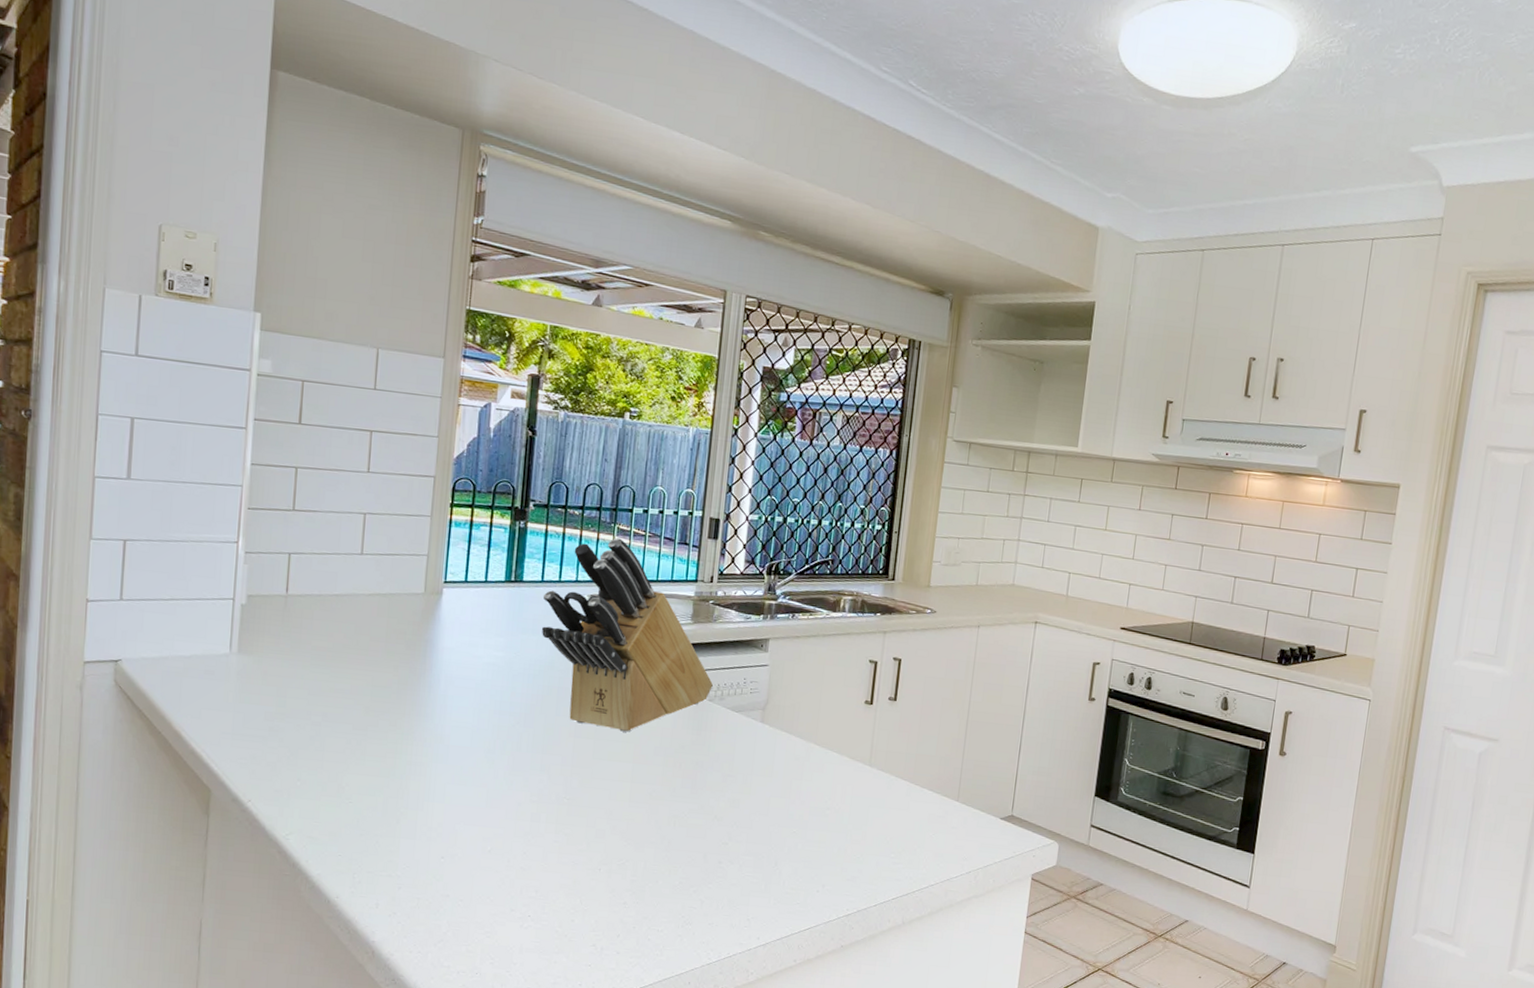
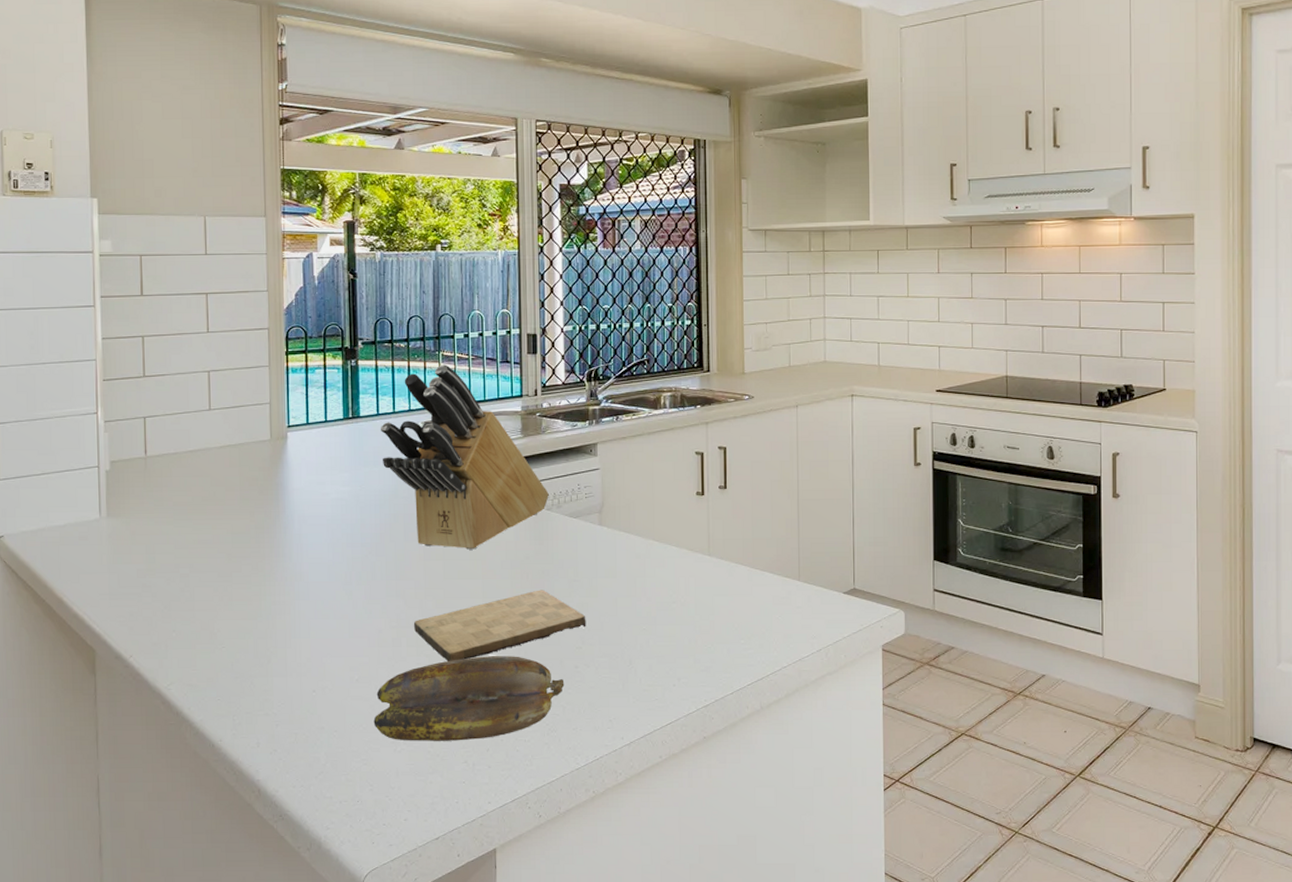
banana: none [502,841,706,924] -> present [373,656,565,741]
cutting board: none [556,780,736,844] -> present [414,590,586,662]

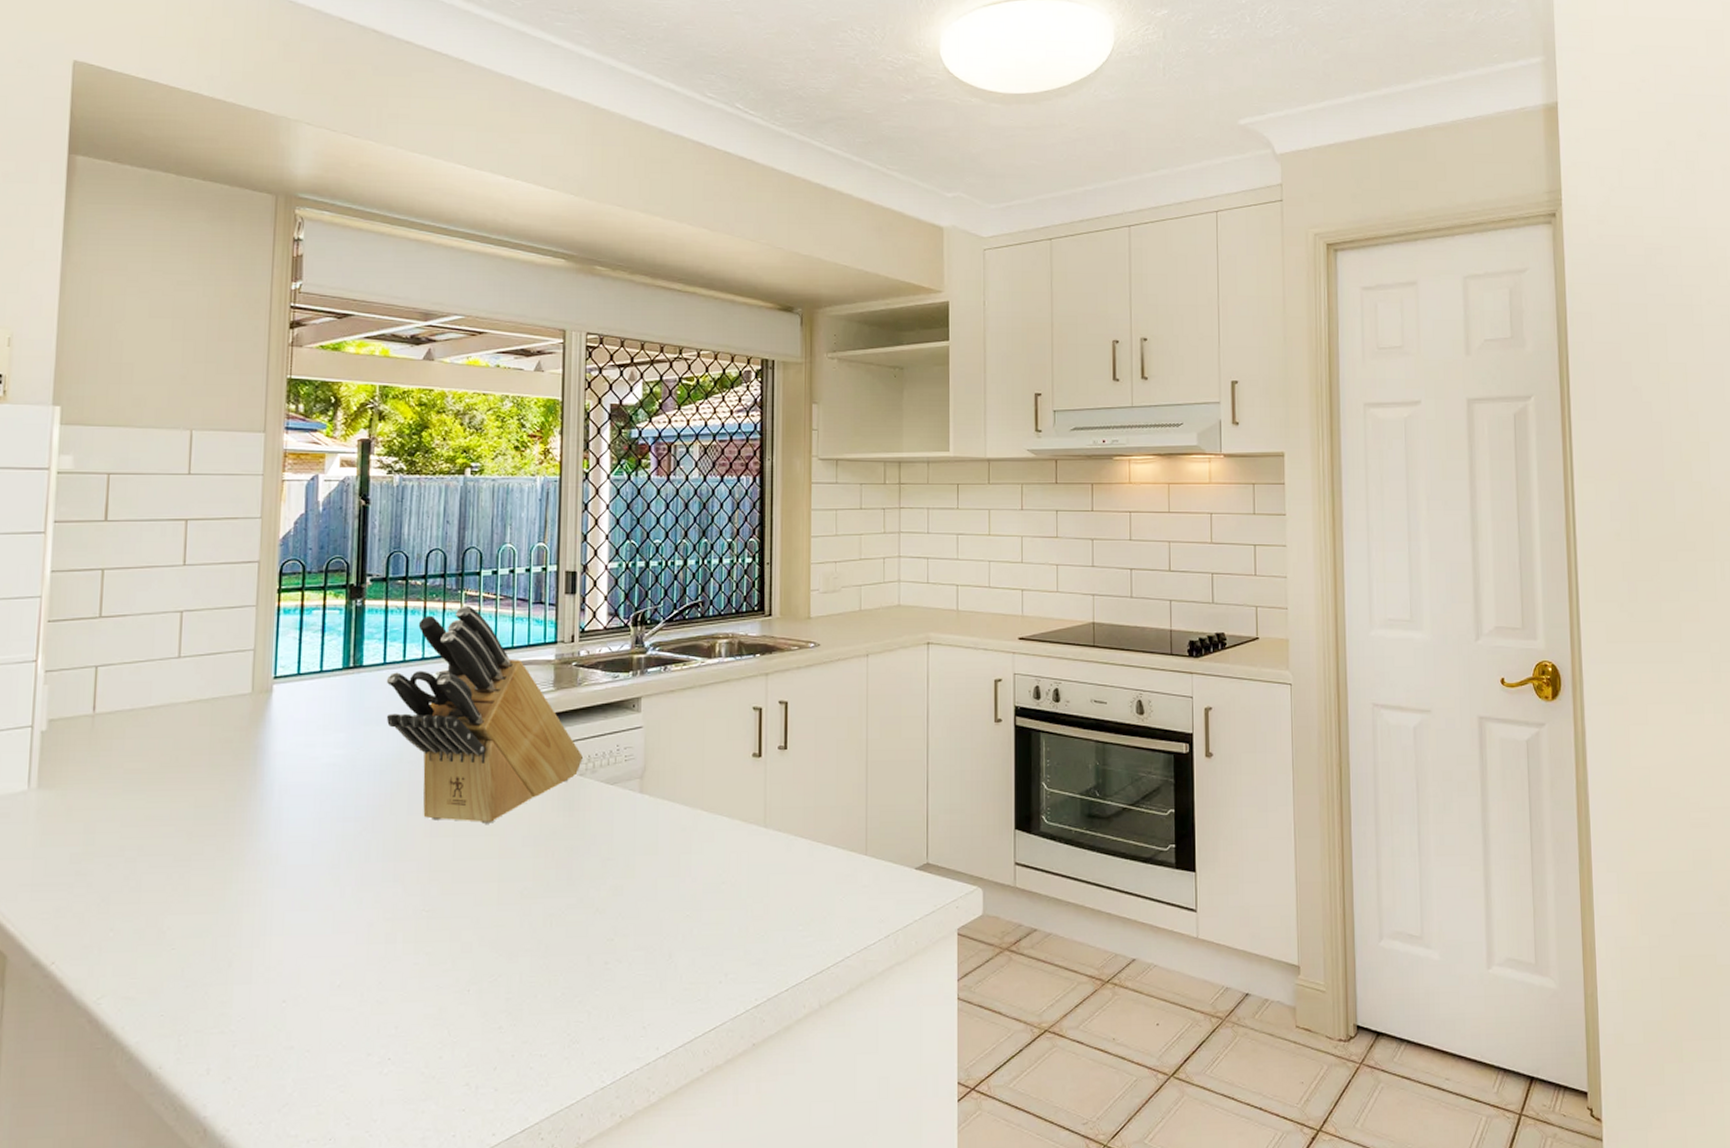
banana: present [373,656,565,741] -> none [356,951,591,1061]
cutting board: present [414,590,586,662] -> none [413,870,620,961]

